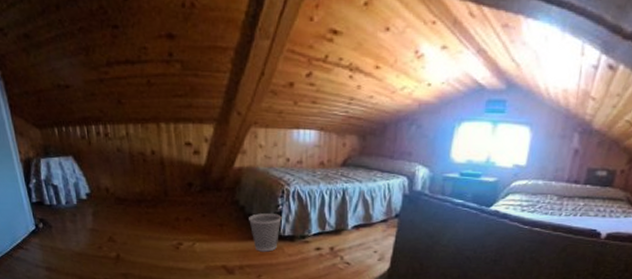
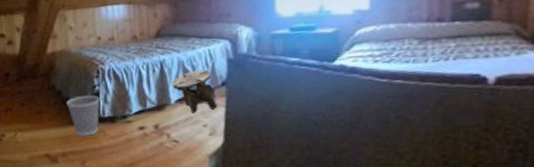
stool: none [351,201,389,240] -> present [172,69,218,114]

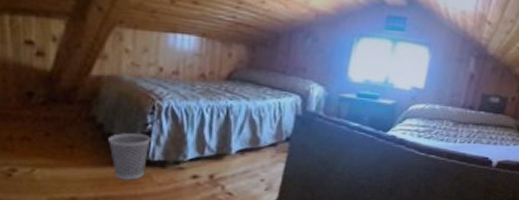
stool: present [172,69,218,114] -> none [236,122,279,167]

